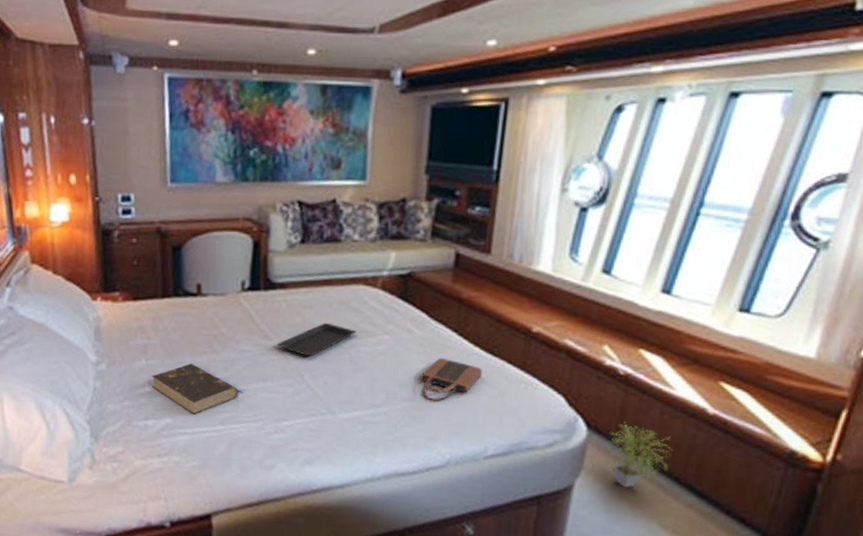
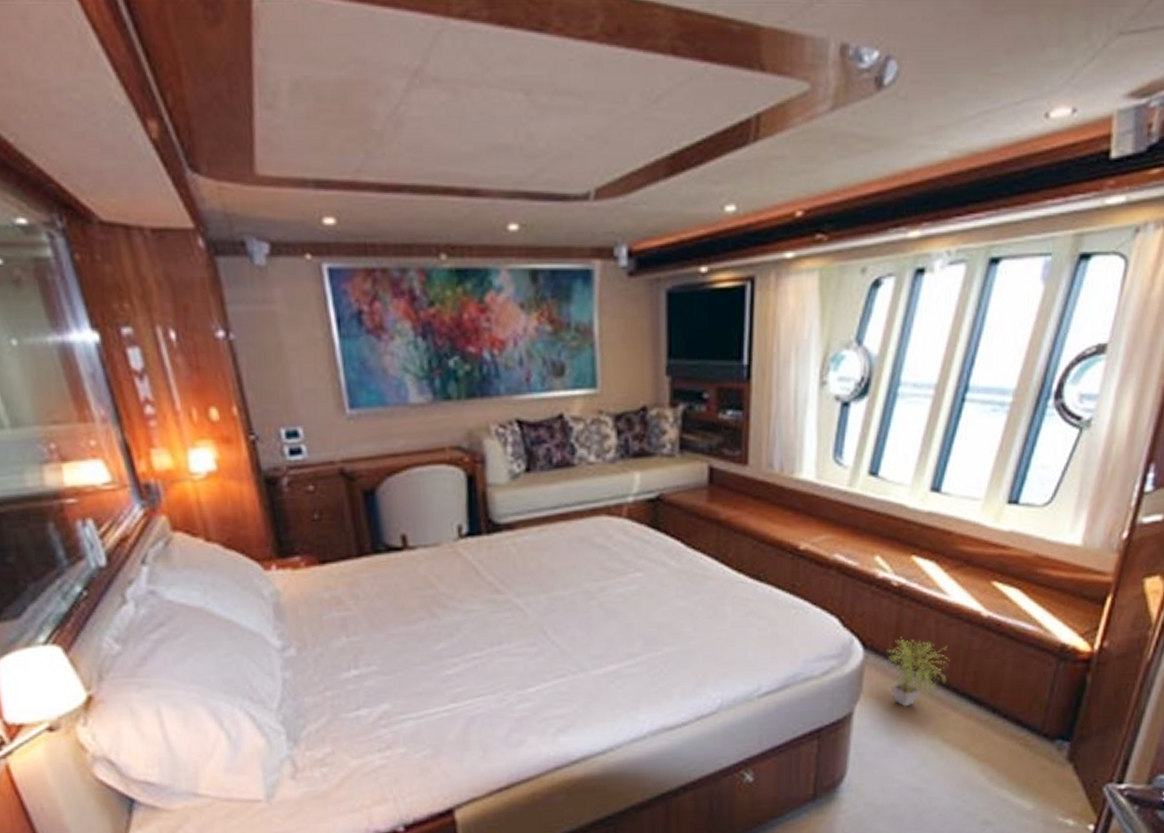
book: present [151,363,238,415] -> none [357,634,469,695]
serving tray: present [277,322,357,357] -> none [510,565,603,608]
tote bag: present [420,358,483,402] -> none [681,591,750,642]

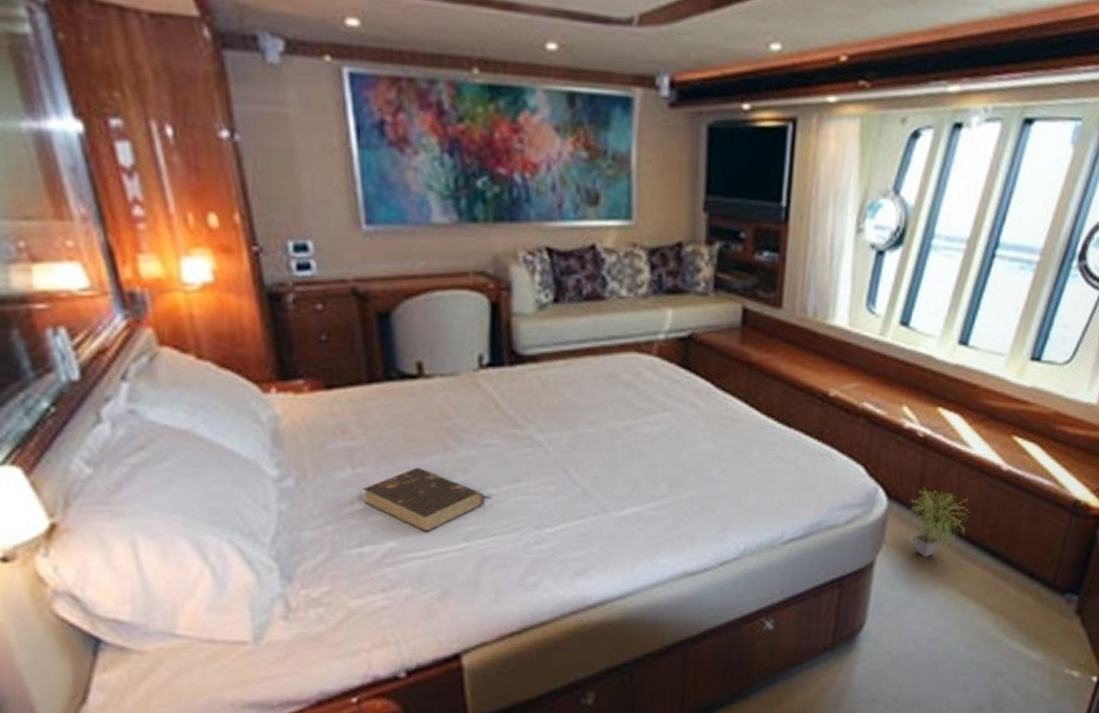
book: none [357,634,469,695] -> present [362,468,484,533]

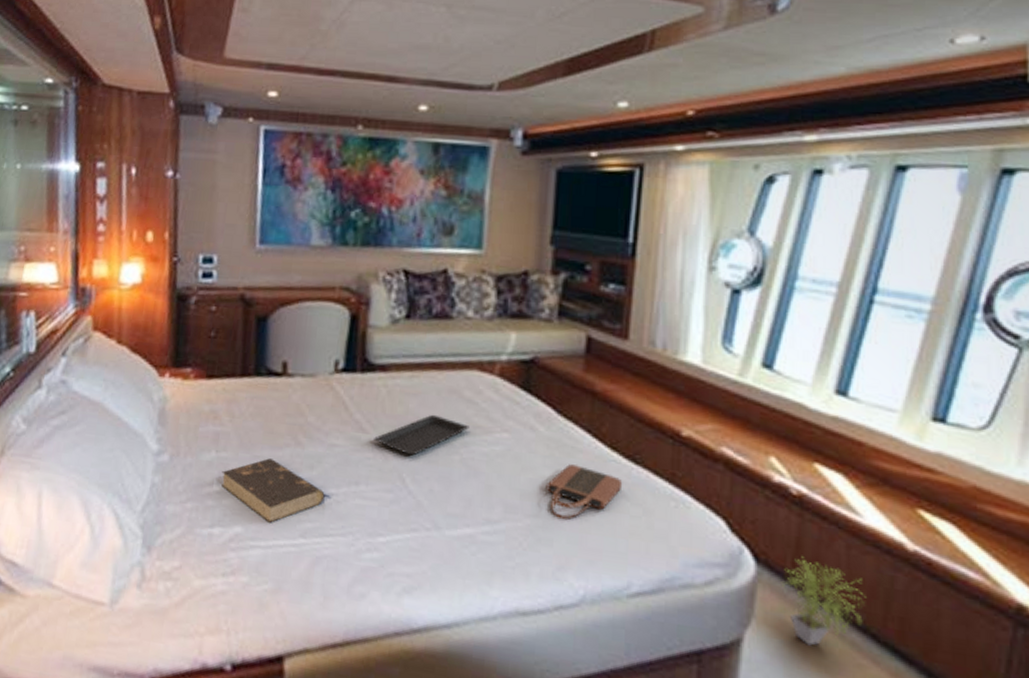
serving tray: none [531,402,630,446] -> present [374,414,470,456]
tote bag: none [707,435,778,485] -> present [546,464,623,520]

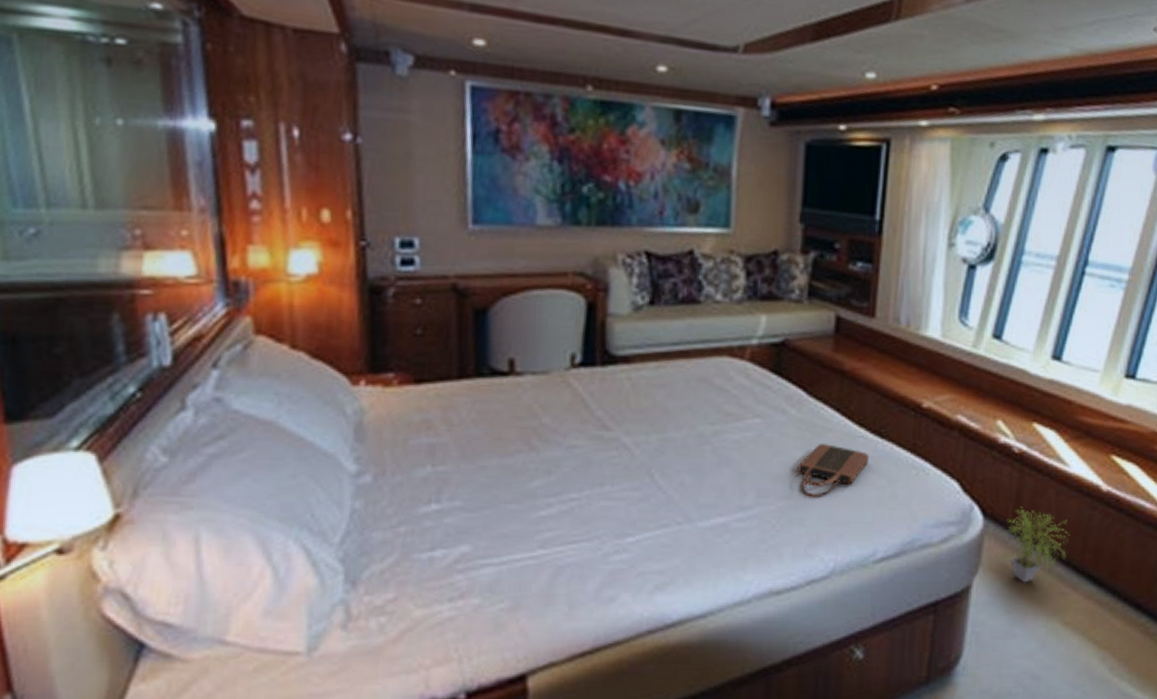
book: present [221,458,325,523] -> none [441,468,566,537]
serving tray: present [374,414,470,456] -> none [618,405,720,450]

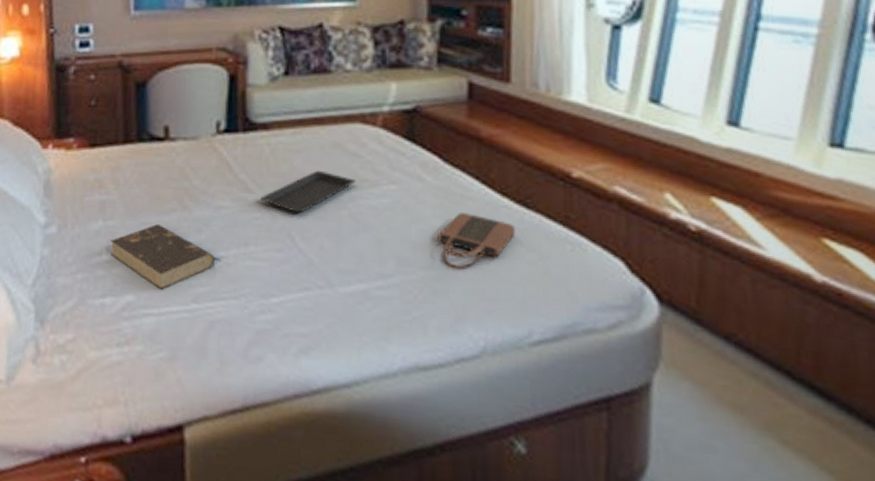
book: none [441,468,566,537] -> present [110,224,215,290]
serving tray: none [618,405,720,450] -> present [260,170,356,213]
potted plant: present [1005,507,1068,583] -> none [688,294,775,387]

